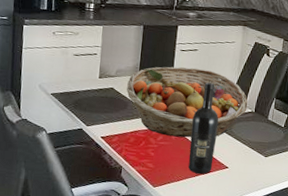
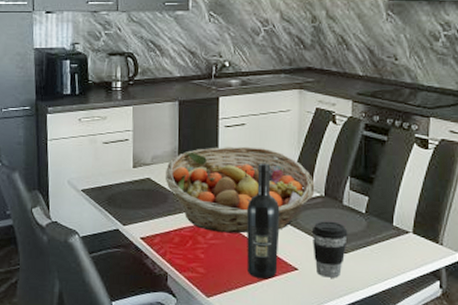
coffee cup: none [241,131,270,176] -> present [311,221,348,278]

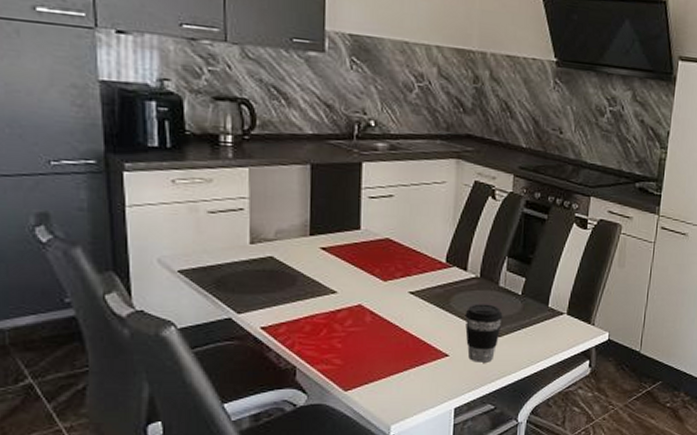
fruit basket: present [166,146,315,234] -> none [294,220,470,319]
wine bottle: present [246,163,280,280] -> none [391,240,431,368]

